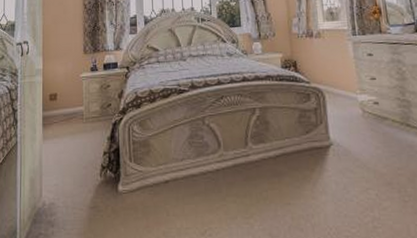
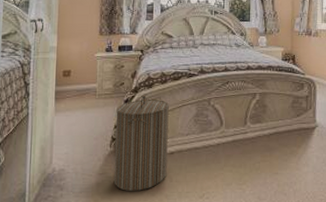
laundry hamper: none [104,115,163,228] -> present [113,94,169,192]

